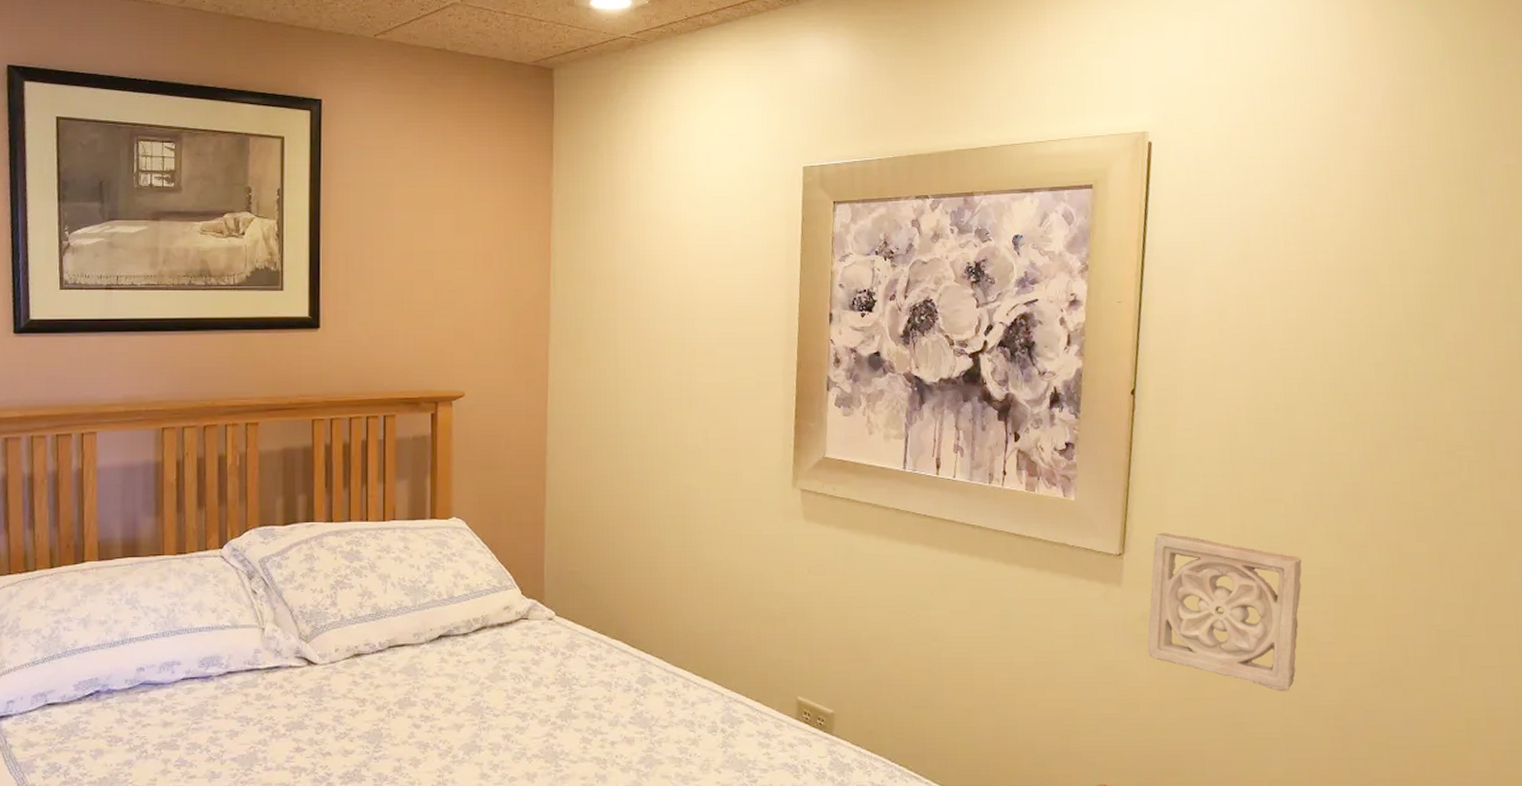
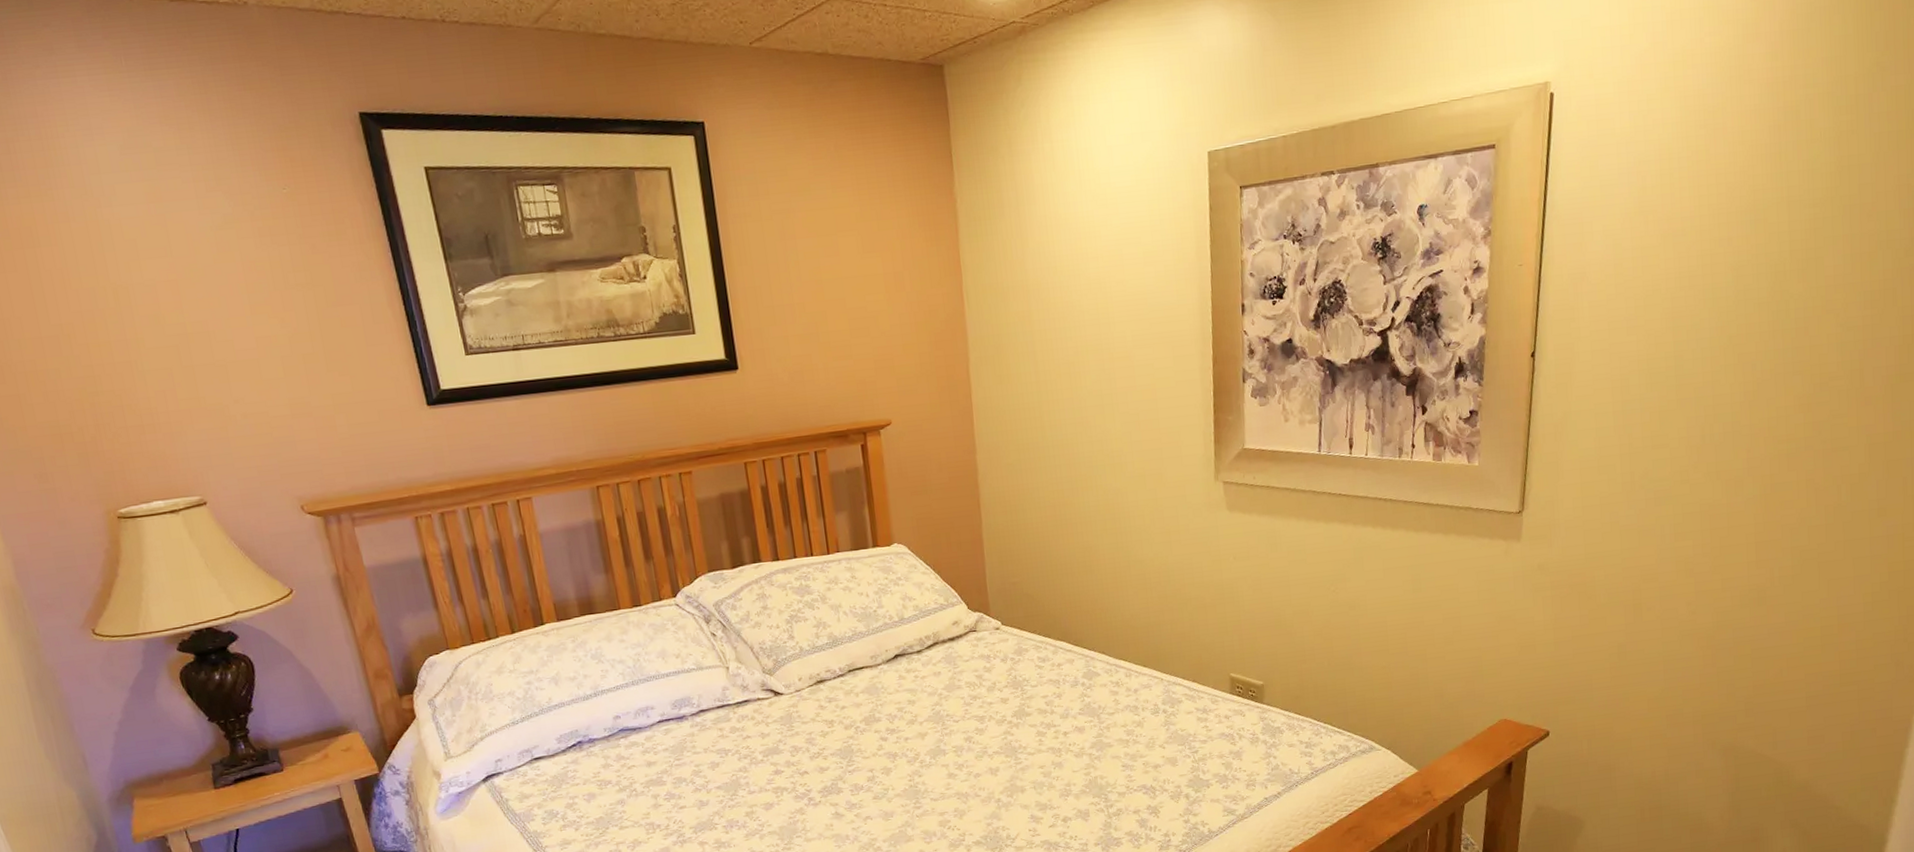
wall ornament: present [1147,532,1302,691] -> none [1543,487,1684,621]

